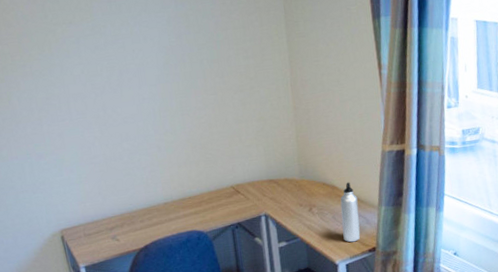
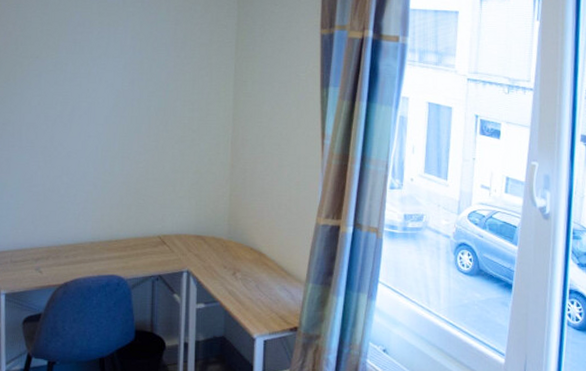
water bottle: present [340,182,361,243] -> none [265,251,284,317]

